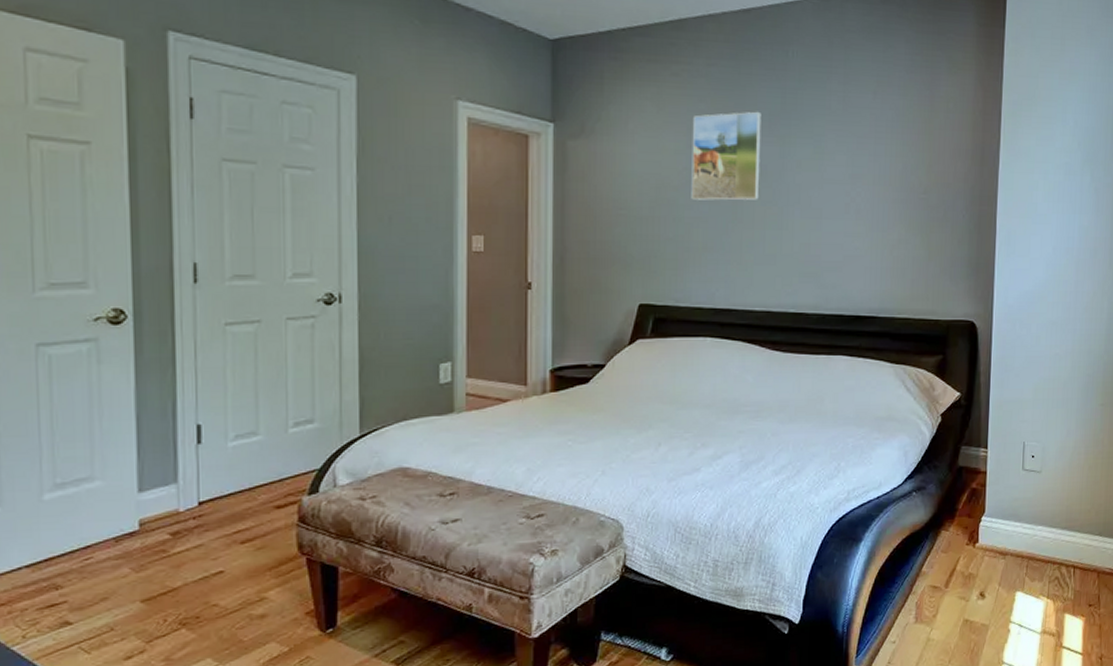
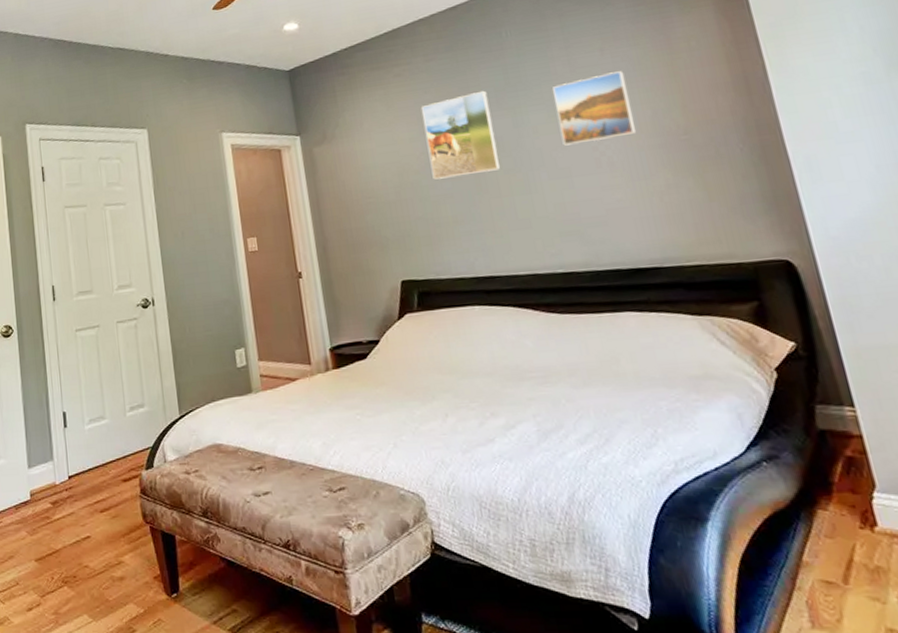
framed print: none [821,118,889,186] -> present [553,71,637,146]

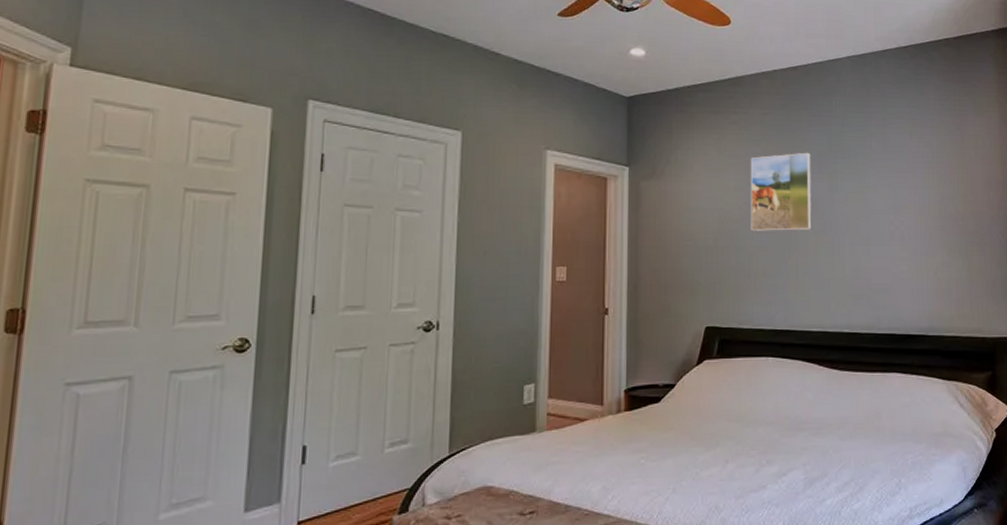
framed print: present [553,71,637,146] -> none [866,156,926,216]

